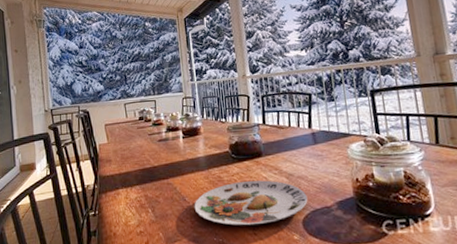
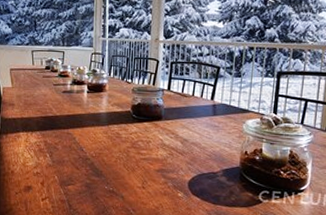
plate: present [194,180,308,226] -> none [90,140,197,180]

